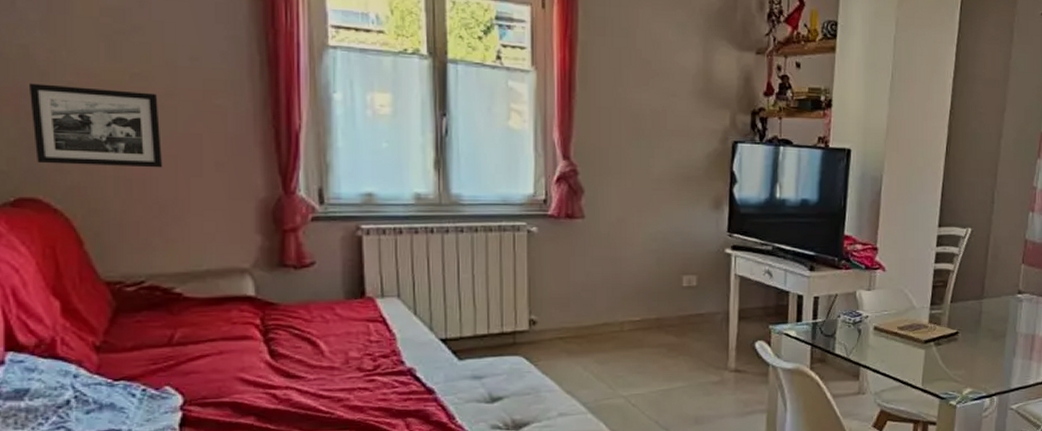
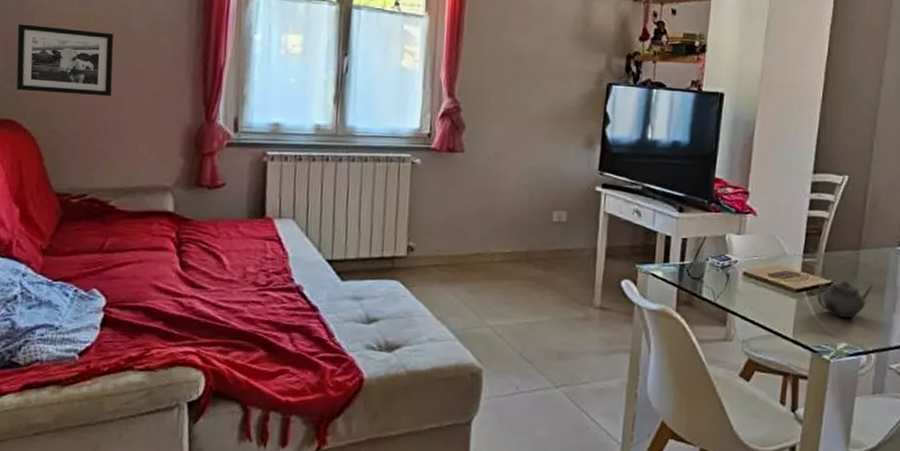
teapot: none [944,329,995,365] -> present [817,280,873,319]

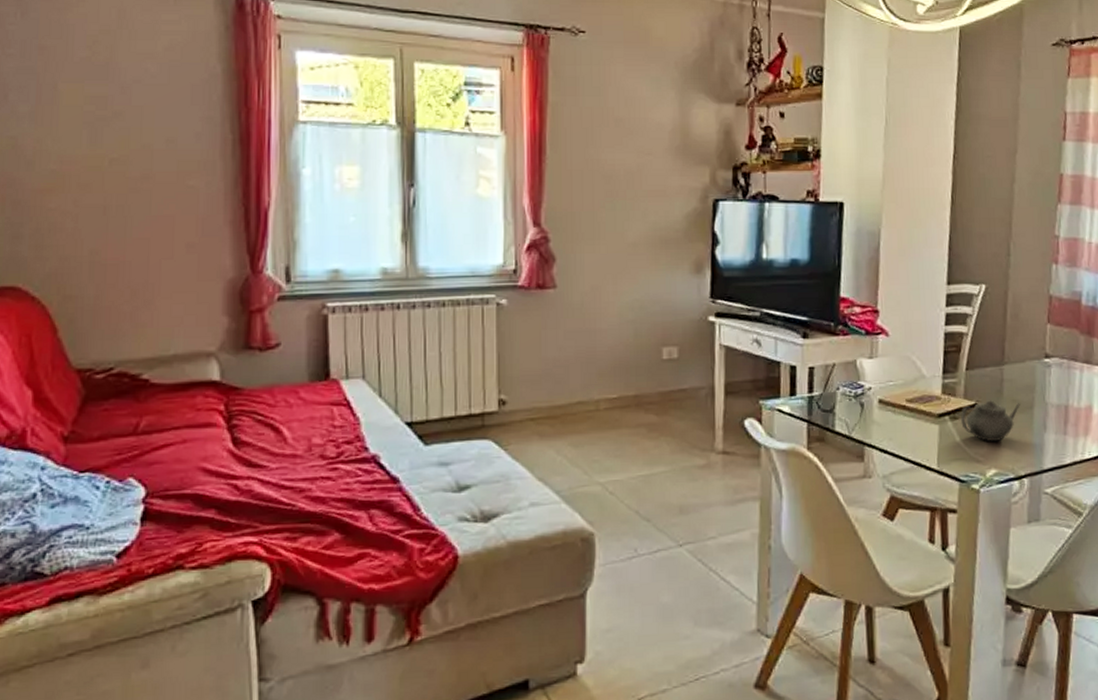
picture frame: present [16,24,114,97] -> none [16,173,137,252]

